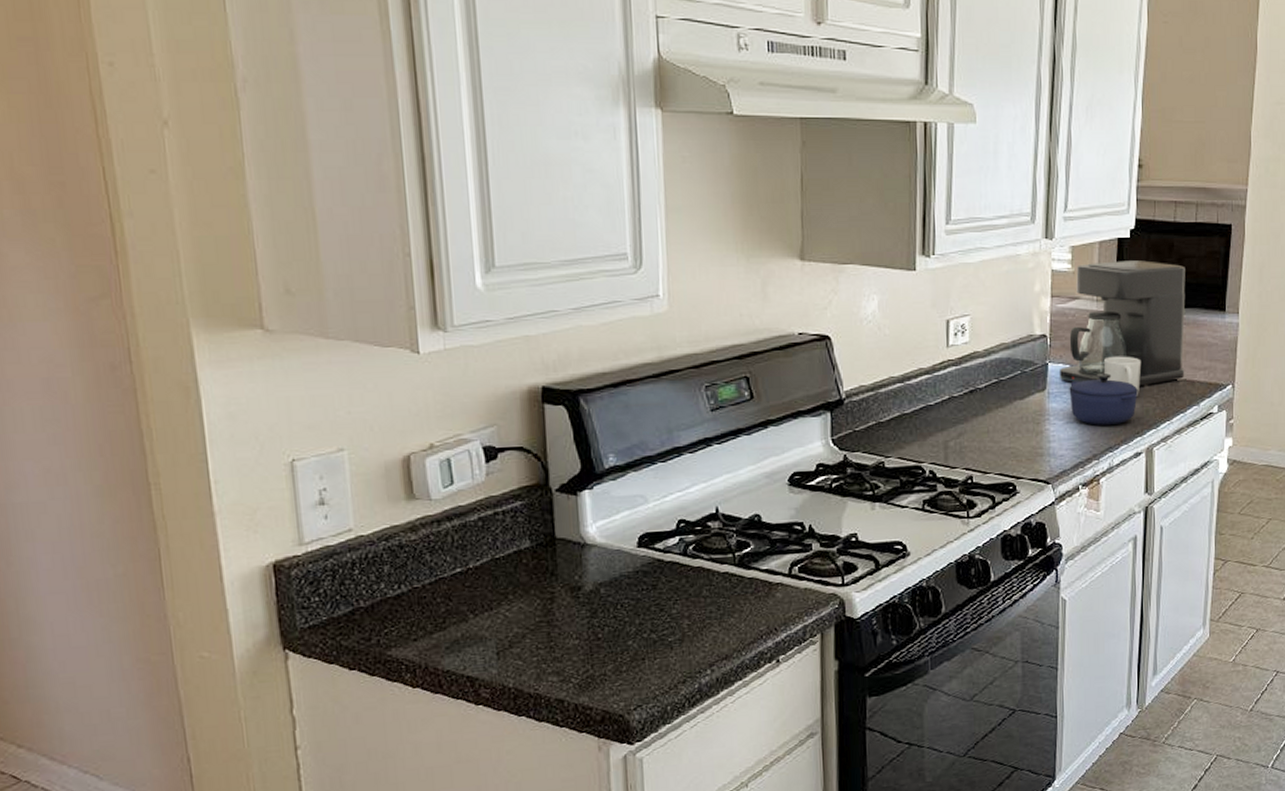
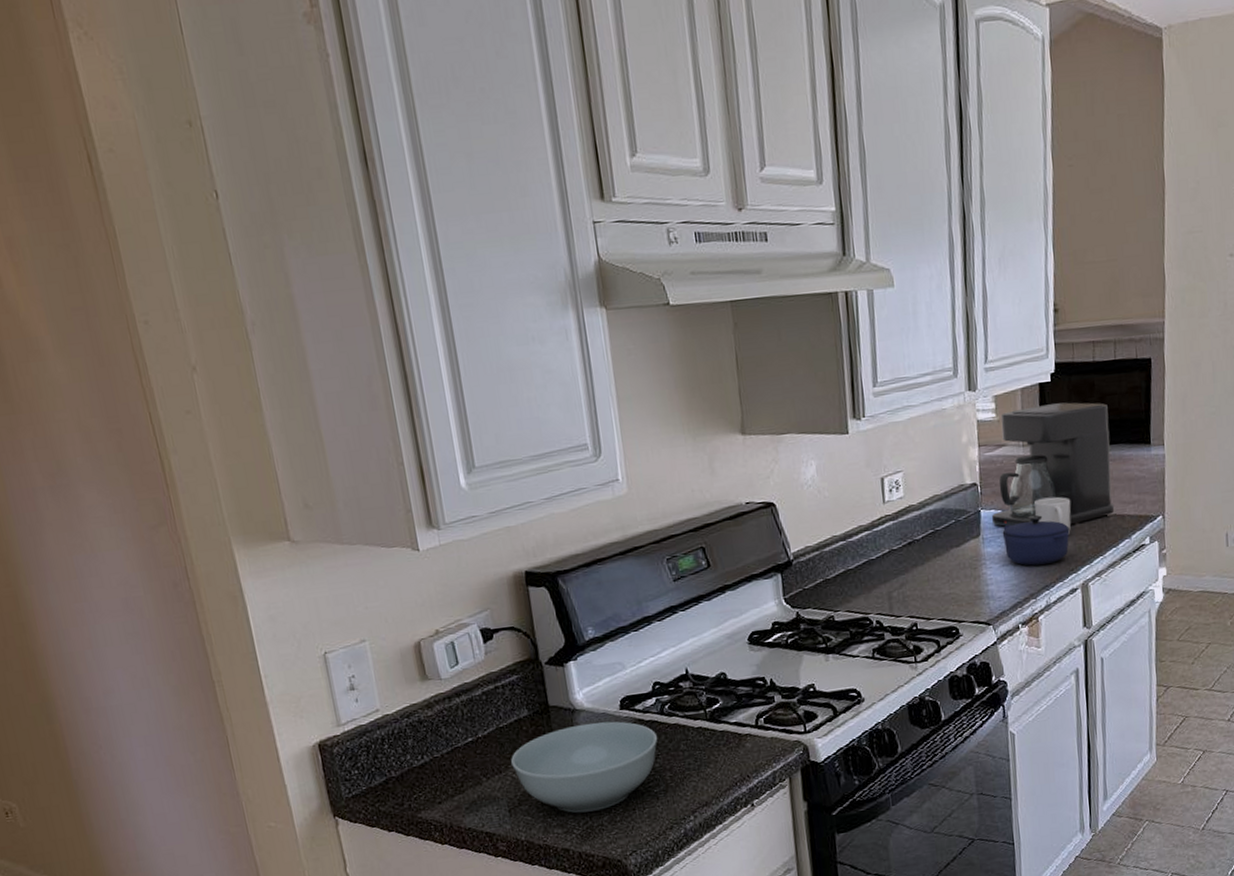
bowl: none [504,559,678,660] -> present [510,721,658,813]

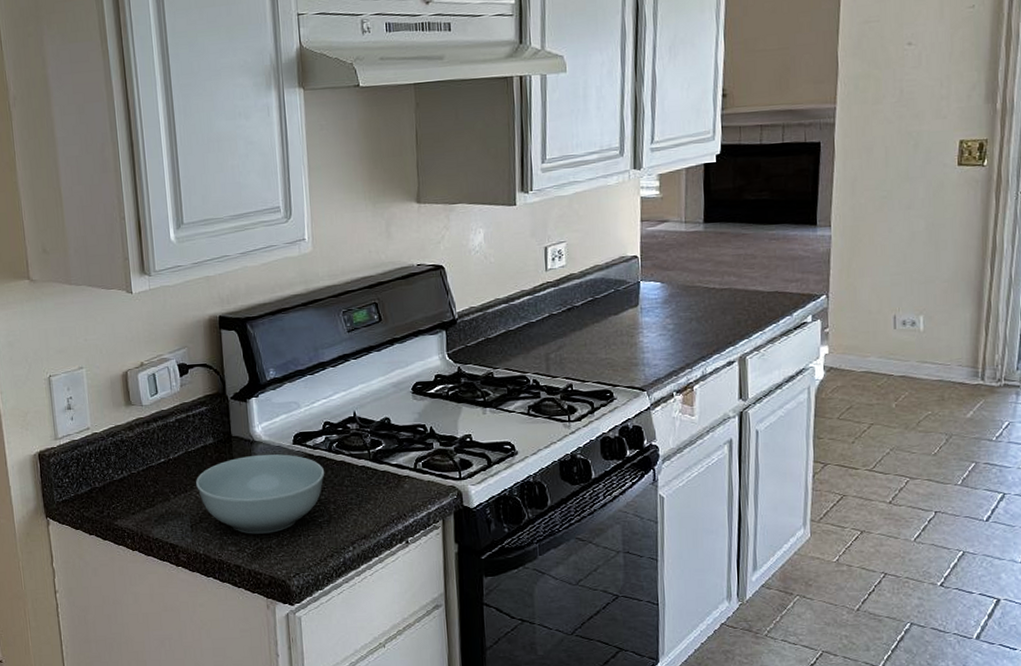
coffee maker: present [991,402,1115,527] -> none [650,182,777,300]
cooking pot: present [1002,515,1070,566] -> none [660,289,729,337]
mug: present [1033,496,1072,535] -> none [693,272,732,309]

